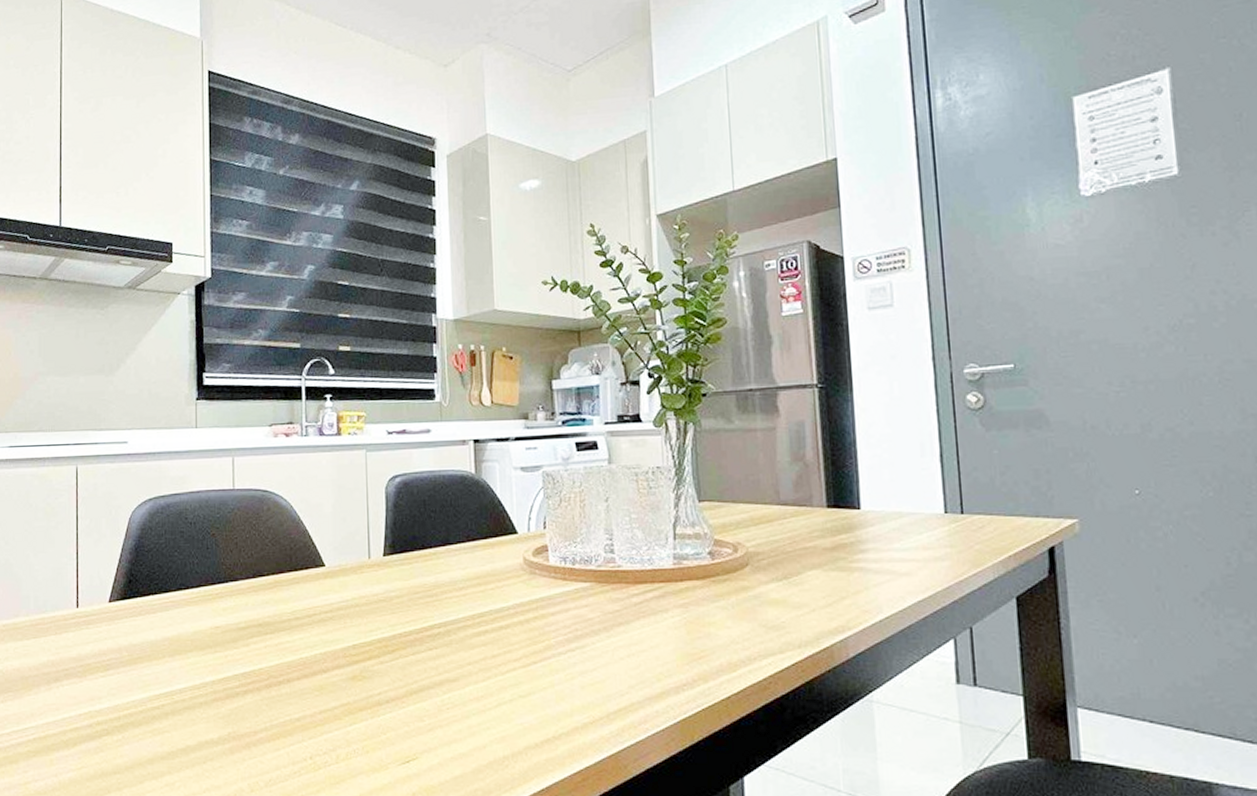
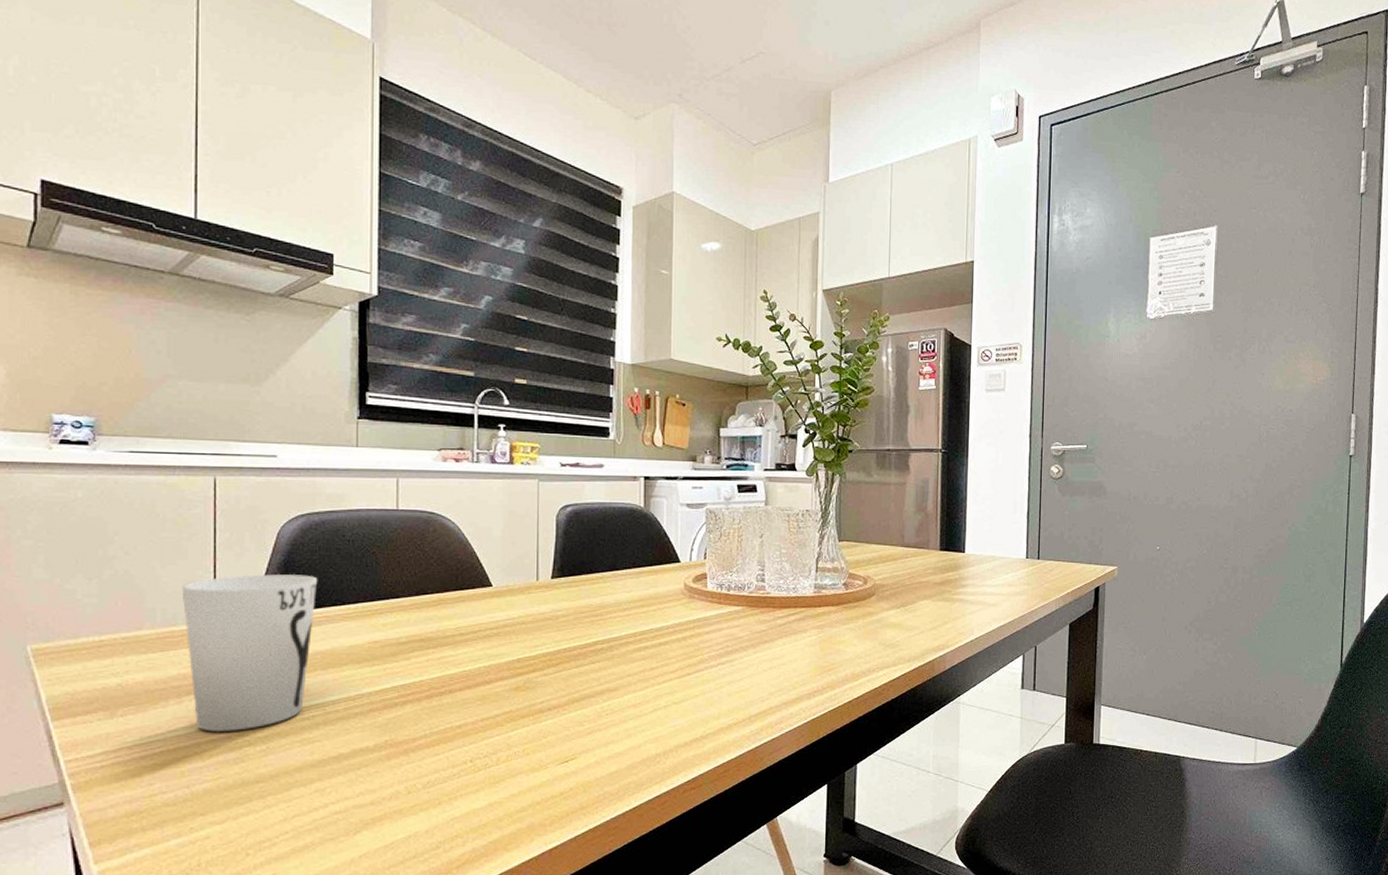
cup: none [50,559,165,719] -> present [181,574,318,731]

